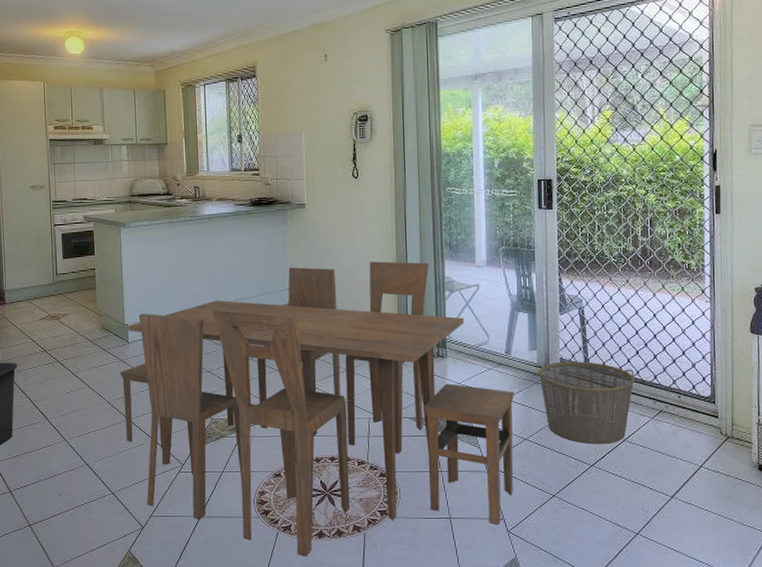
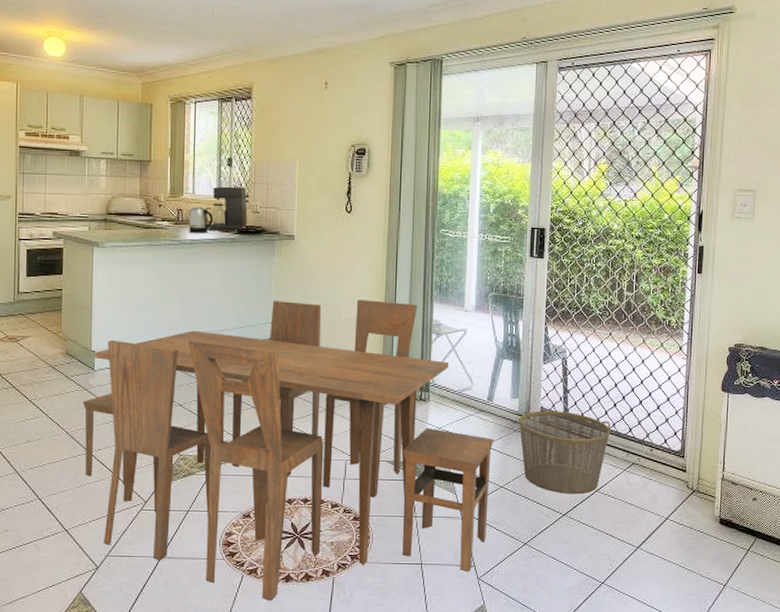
kettle: none [204,183,228,208] -> present [188,207,213,233]
coffee maker: none [220,161,260,205] -> present [205,186,248,231]

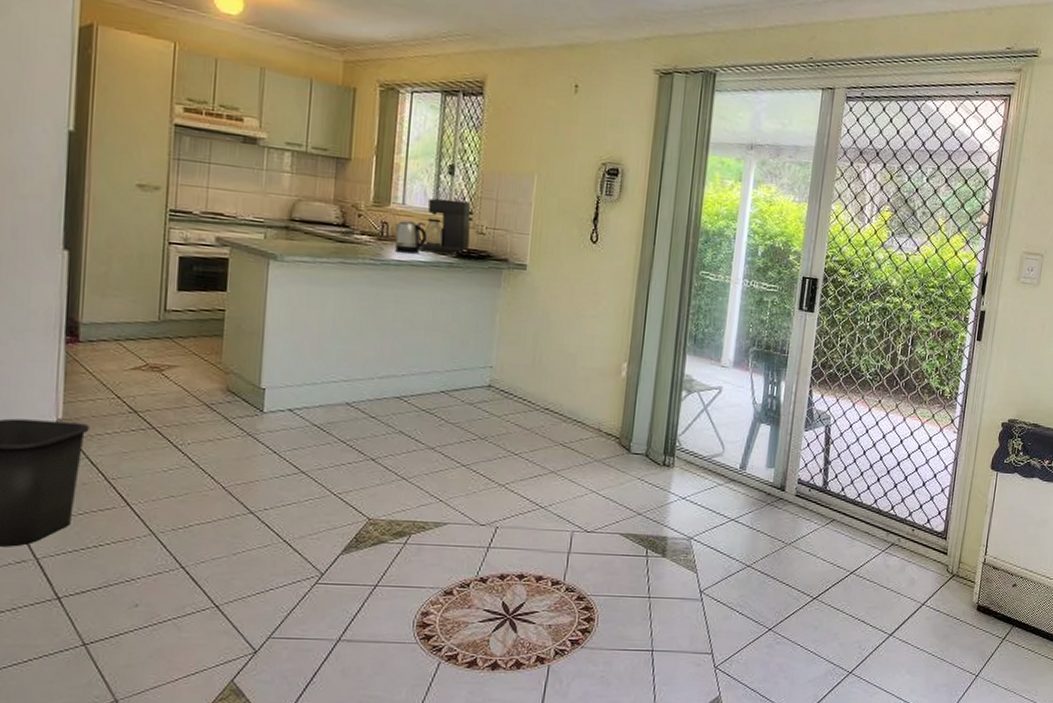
dining table: present [82,299,494,601] -> none [245,341,744,692]
basket: present [518,410,611,495] -> none [772,482,872,577]

